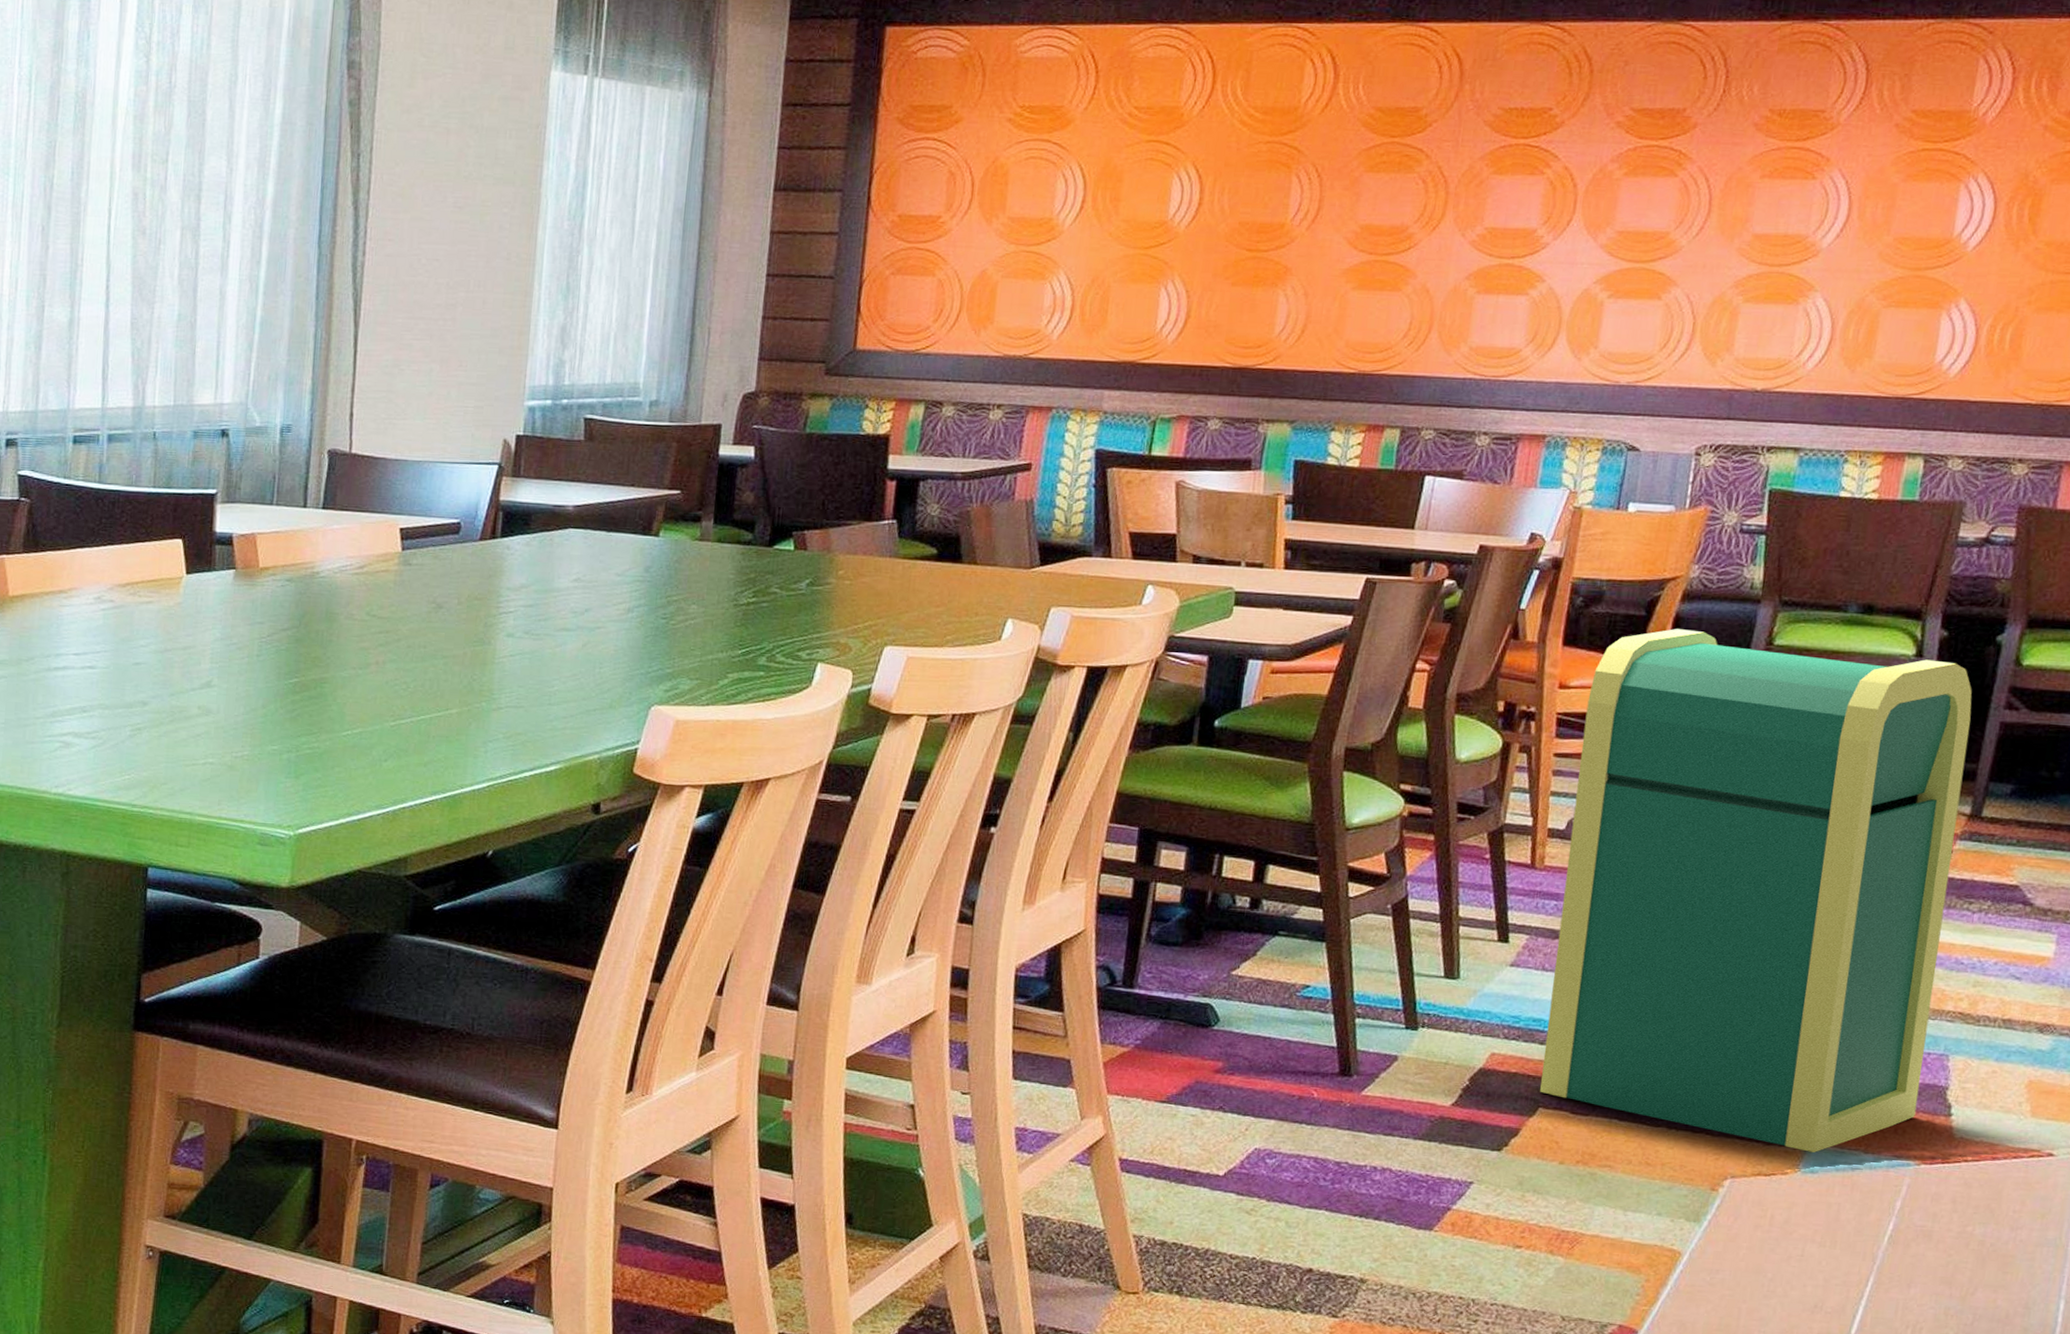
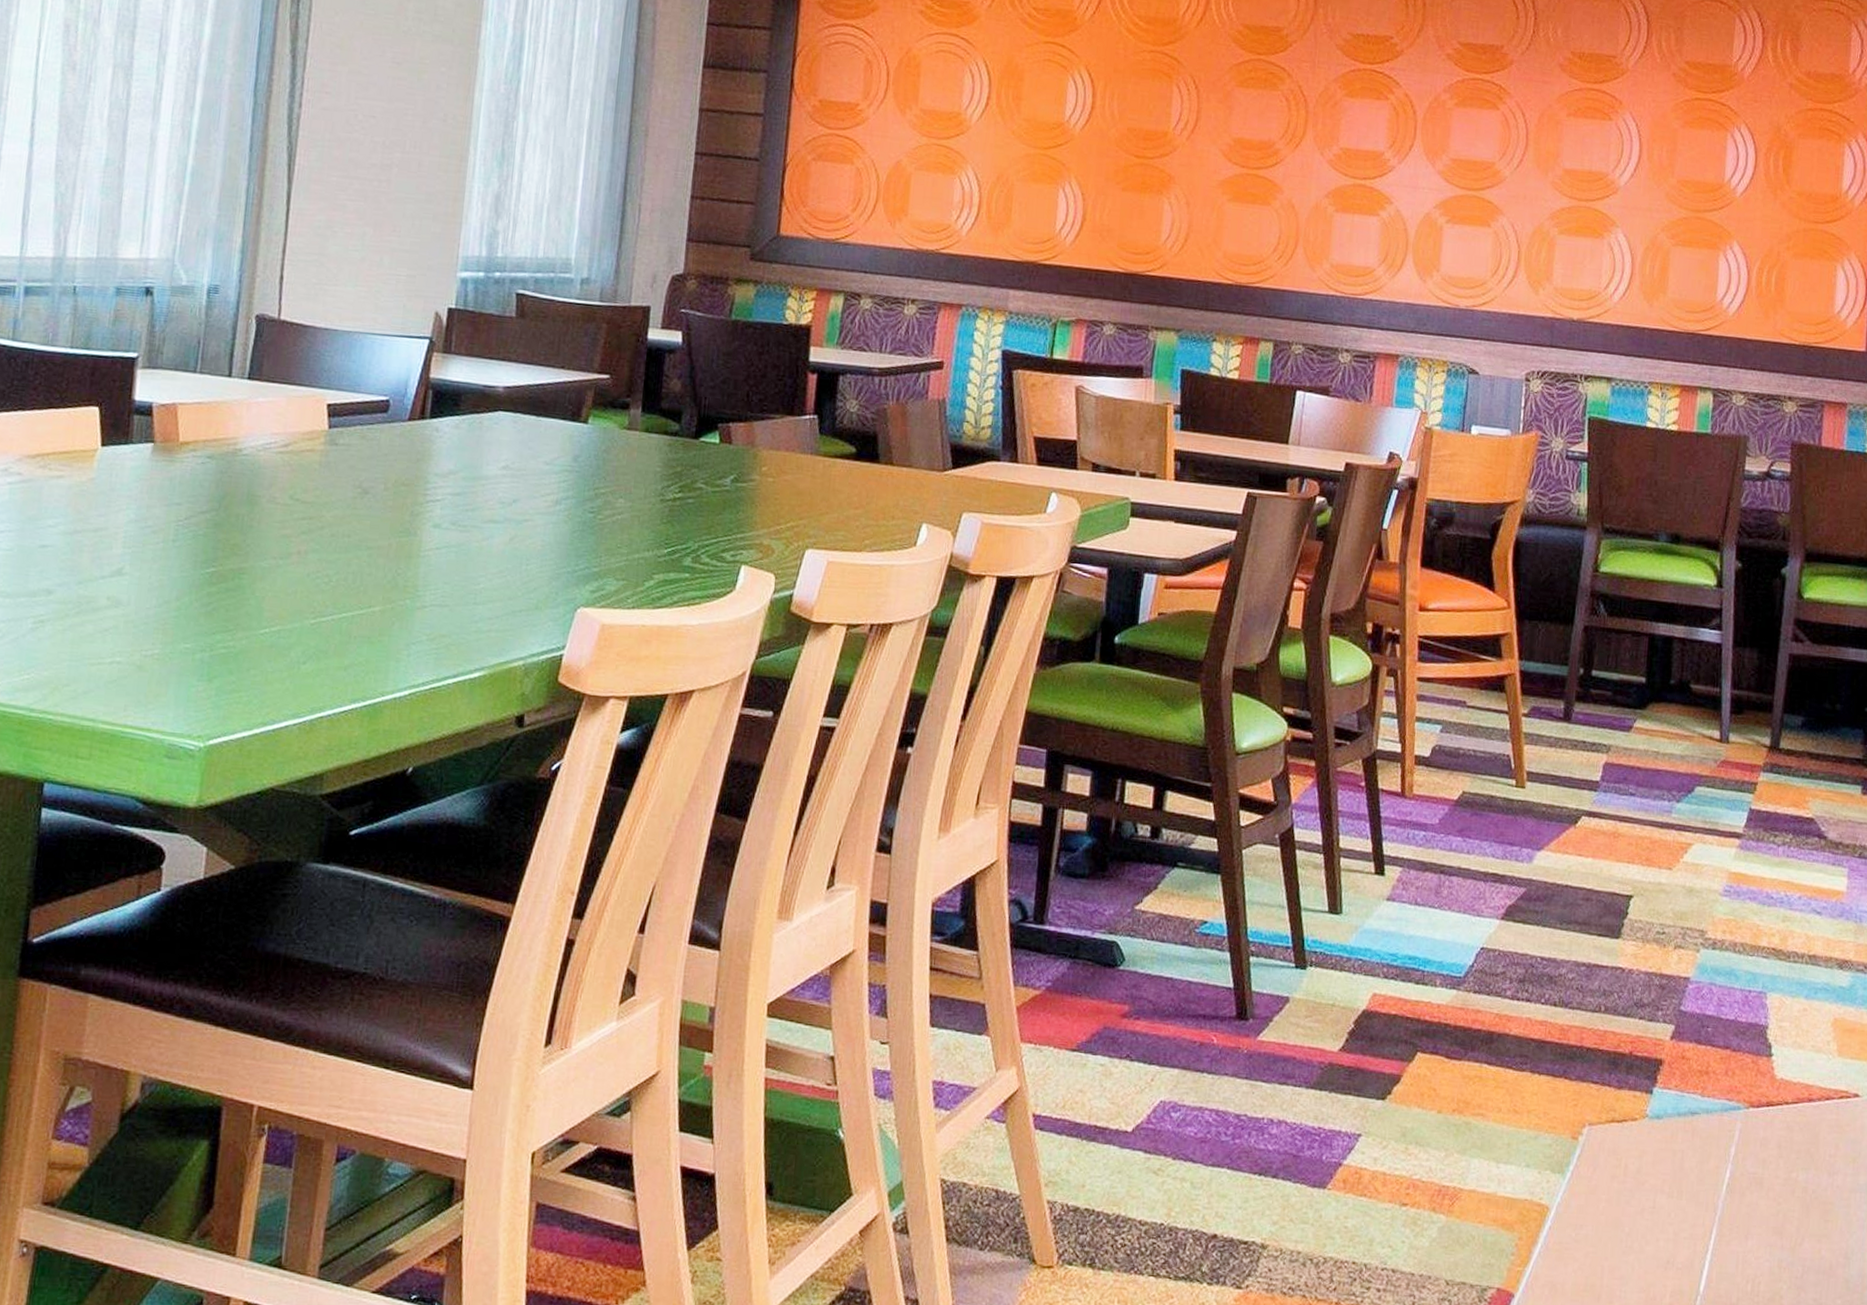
trash can: present [1540,629,1972,1152] -> none [1418,553,1765,1097]

